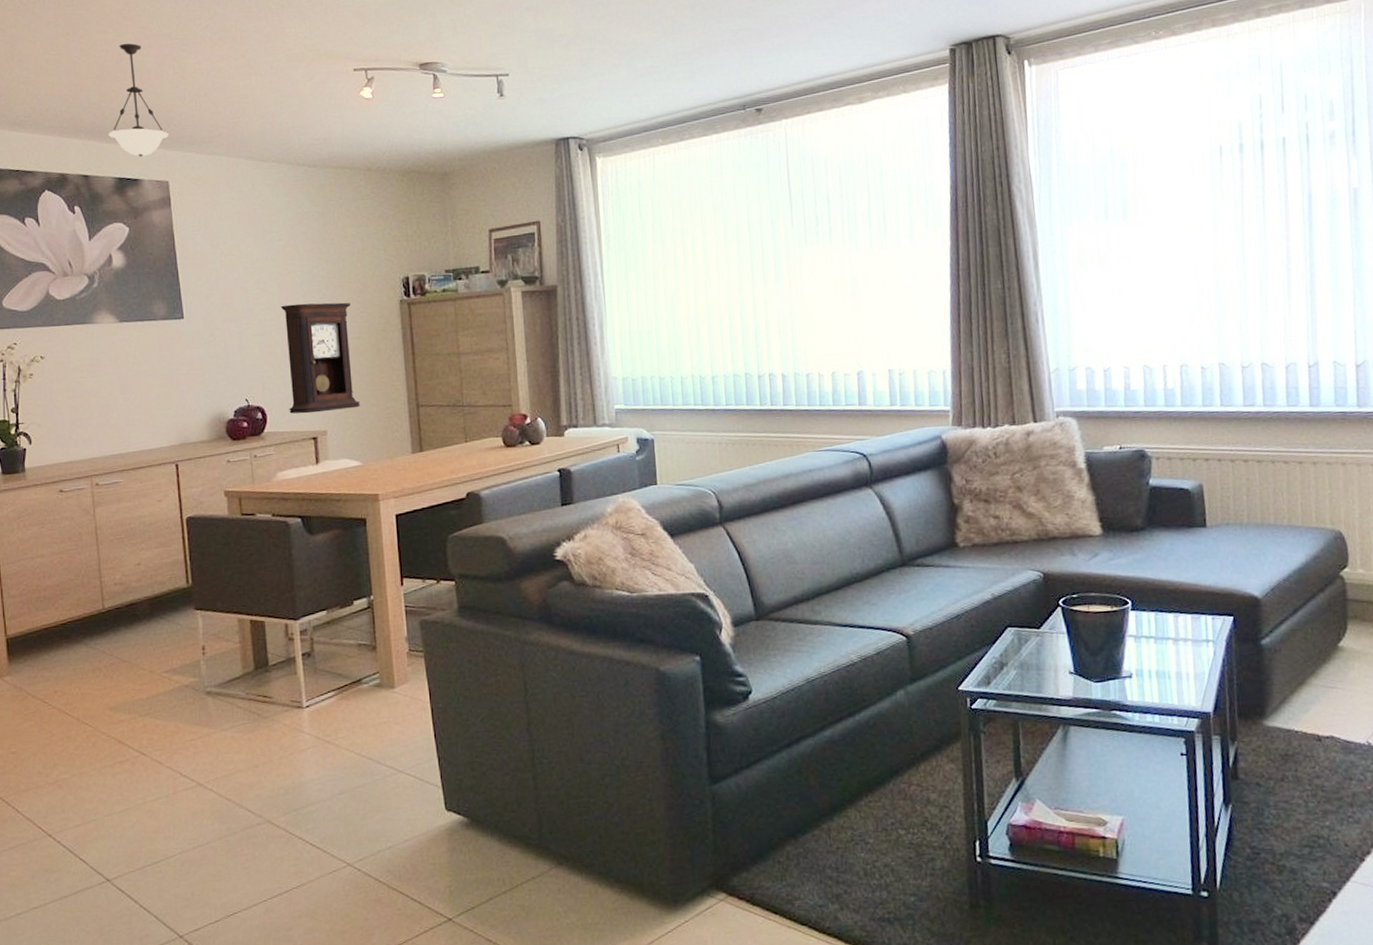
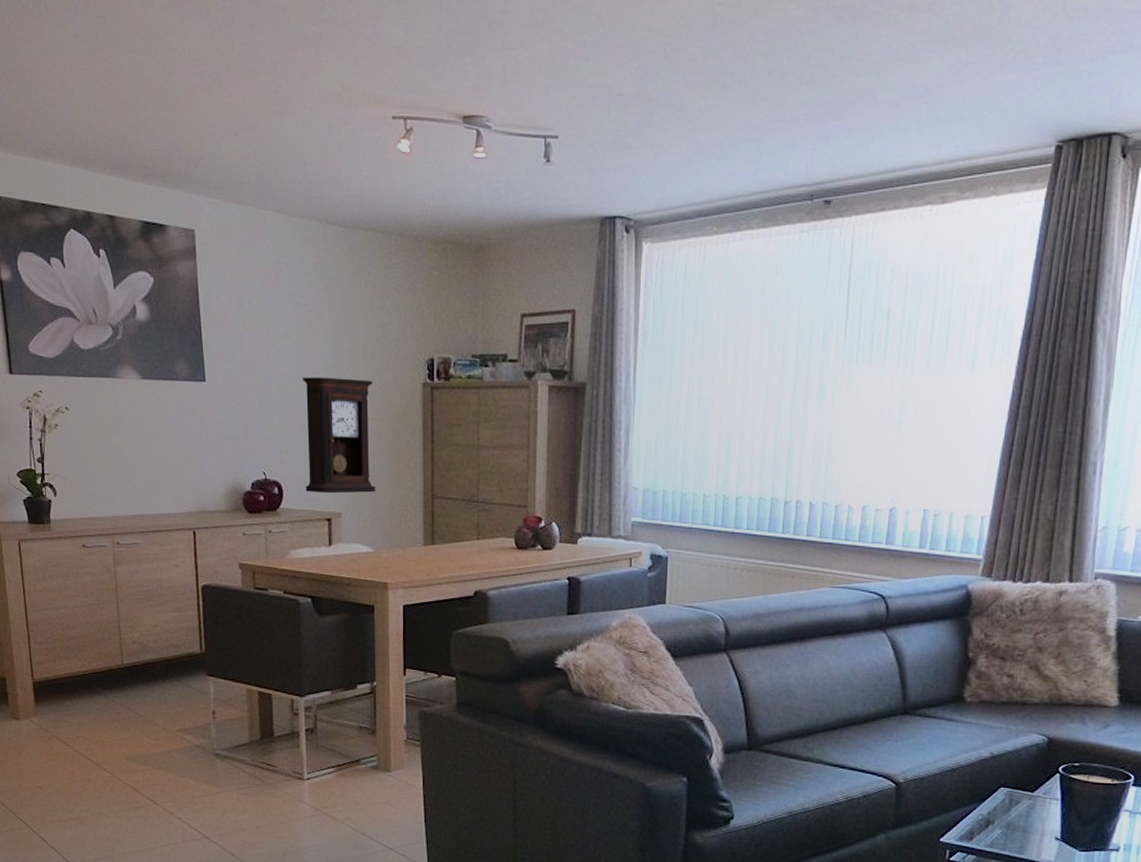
pendant light: present [108,43,169,157] -> none [135,67,196,200]

